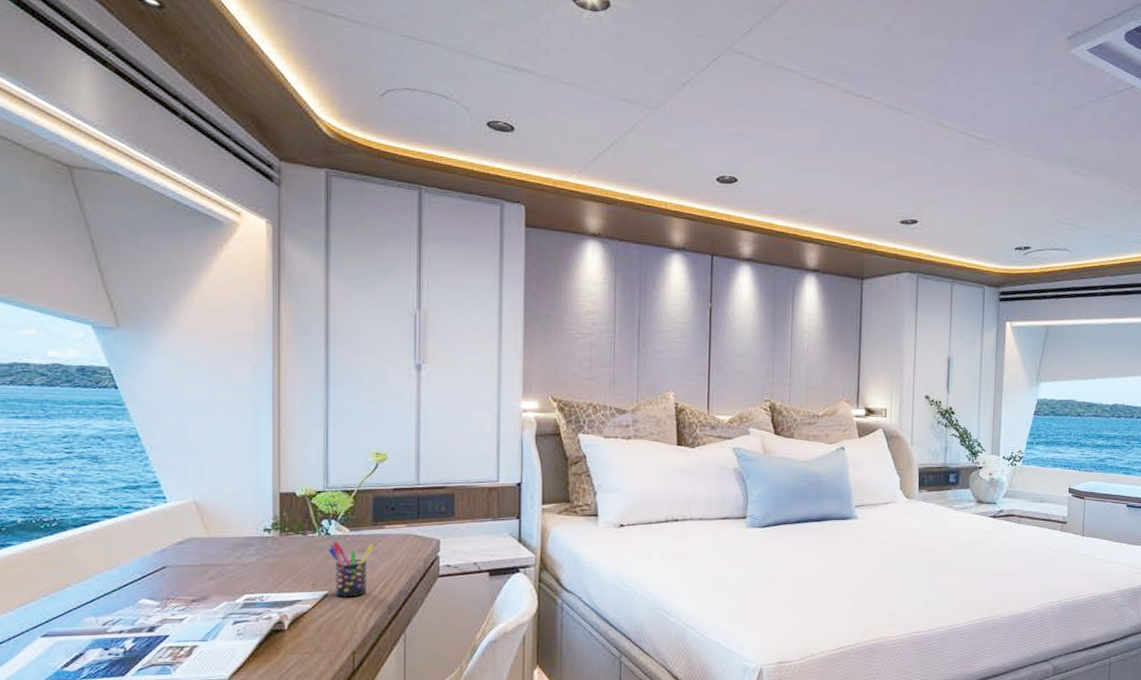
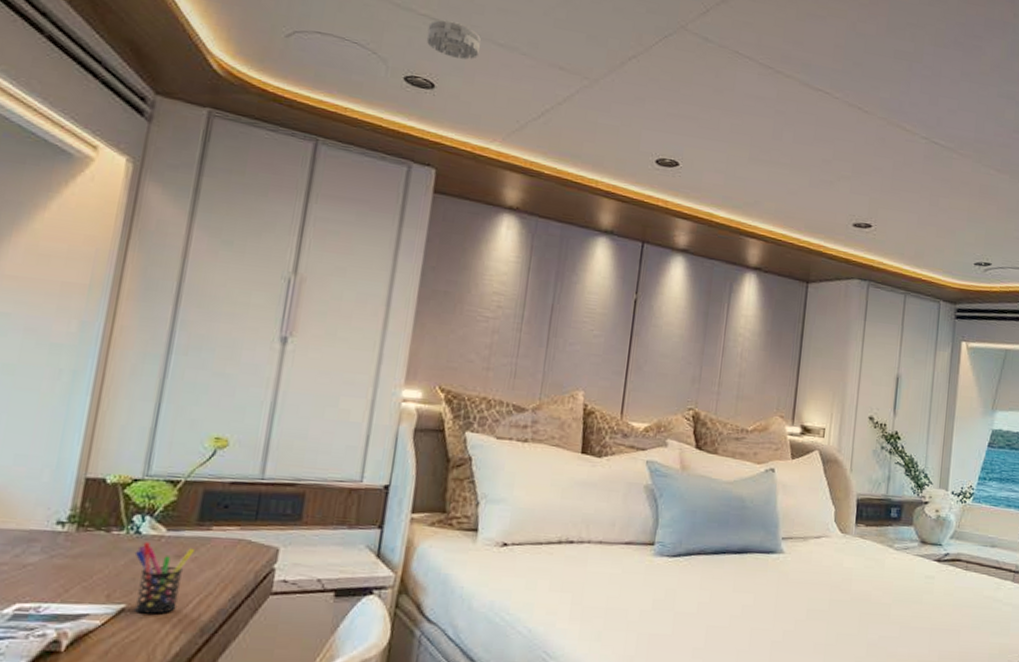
smoke detector: none [501,65,549,101] -> present [426,20,481,60]

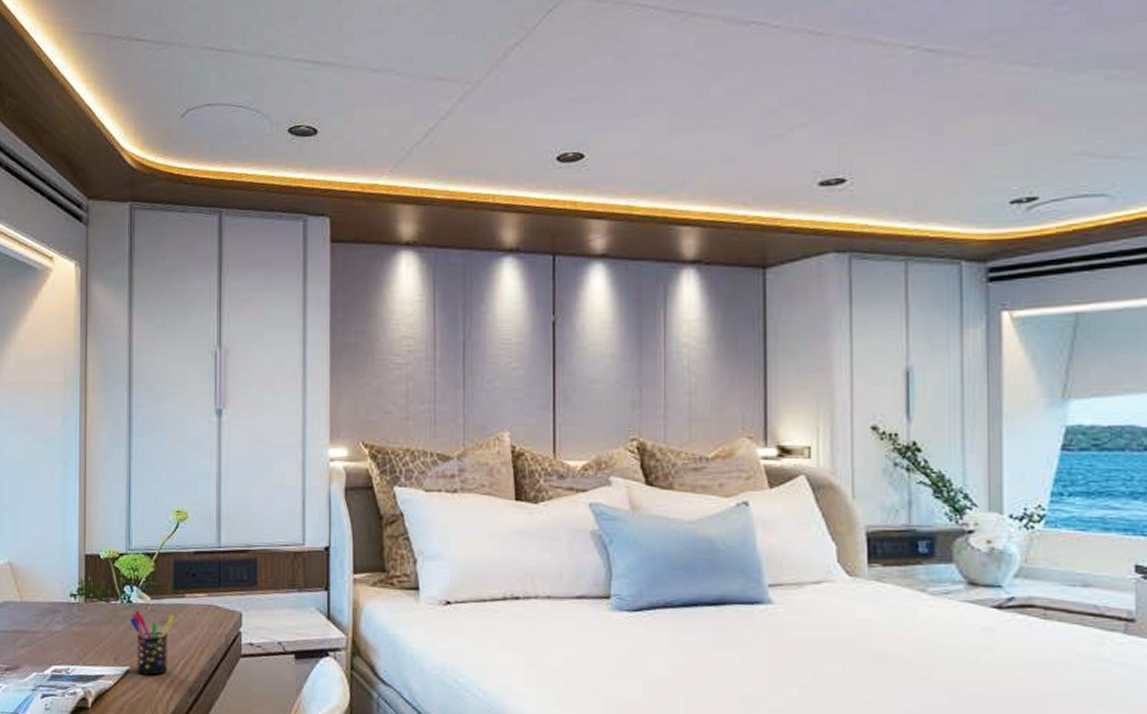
smoke detector: present [426,20,481,60] -> none [303,58,354,97]

